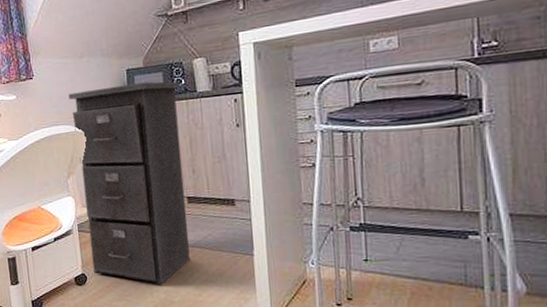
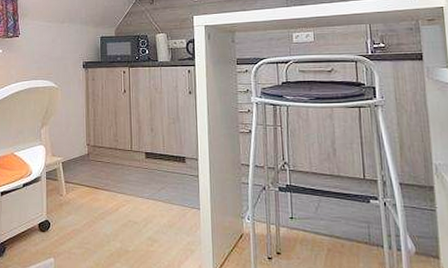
filing cabinet: present [68,81,190,285] -> none [49,49,145,234]

